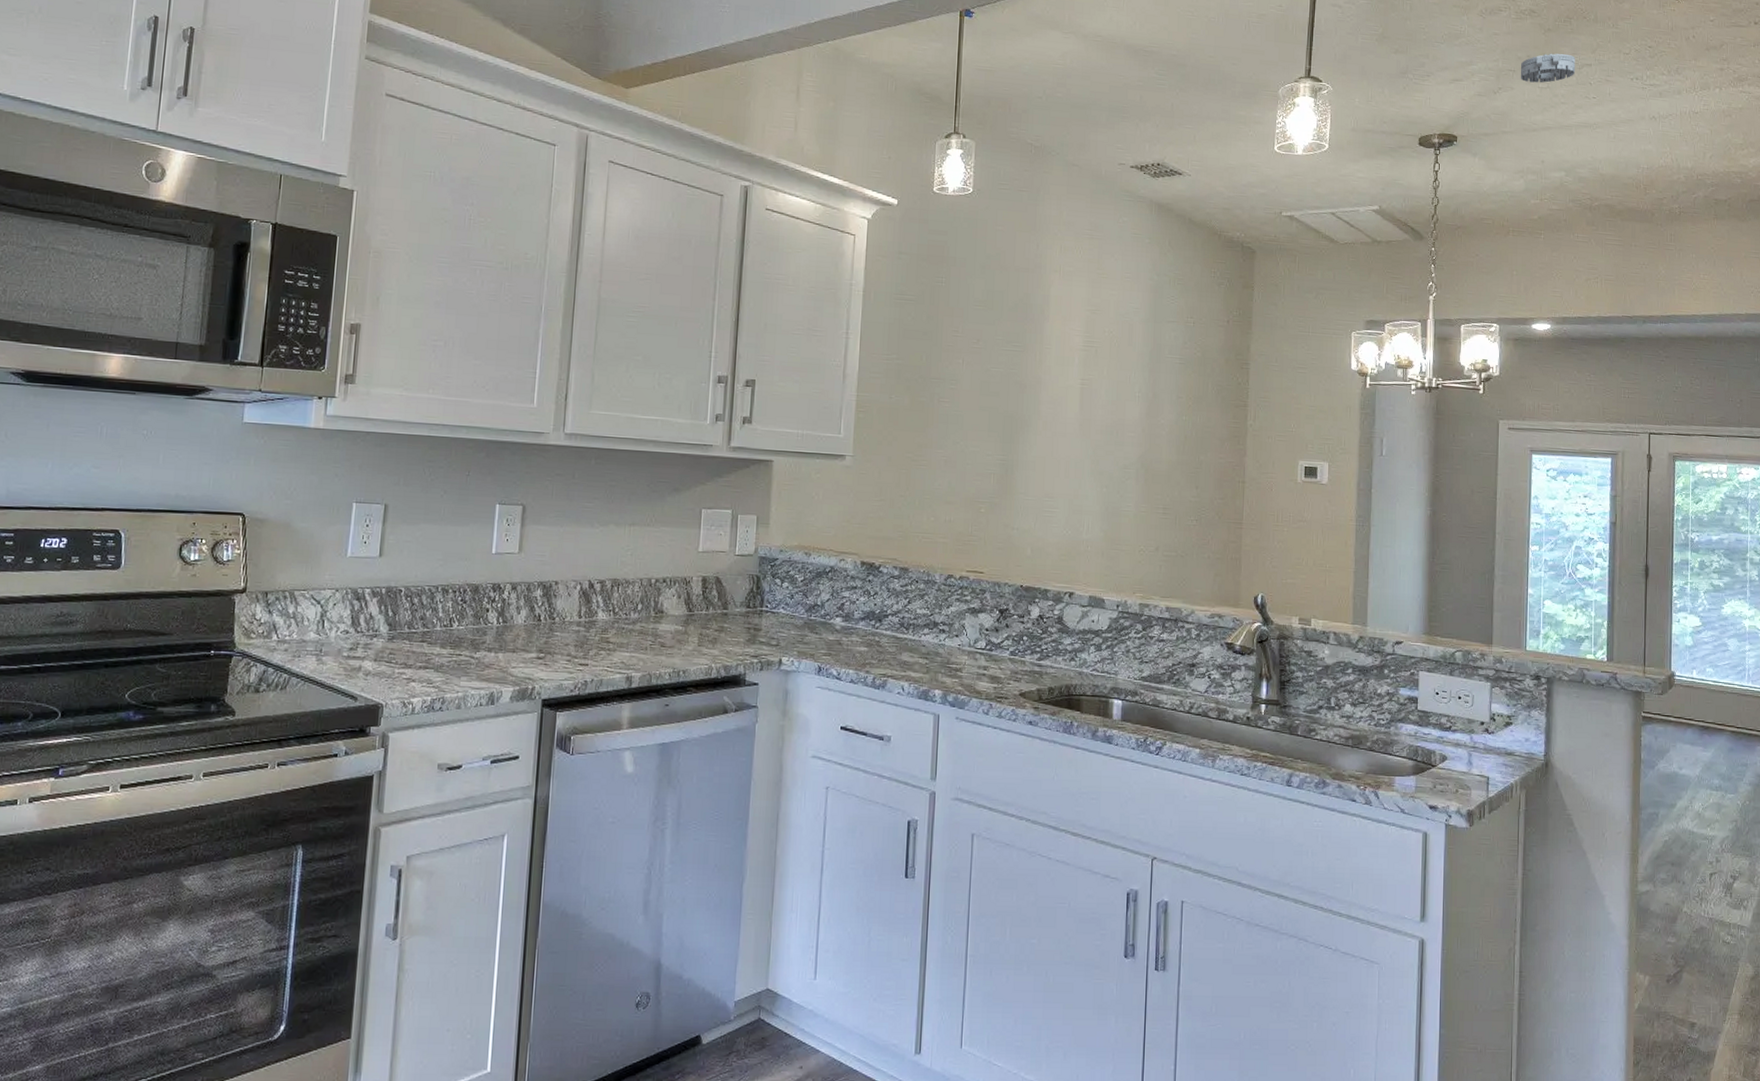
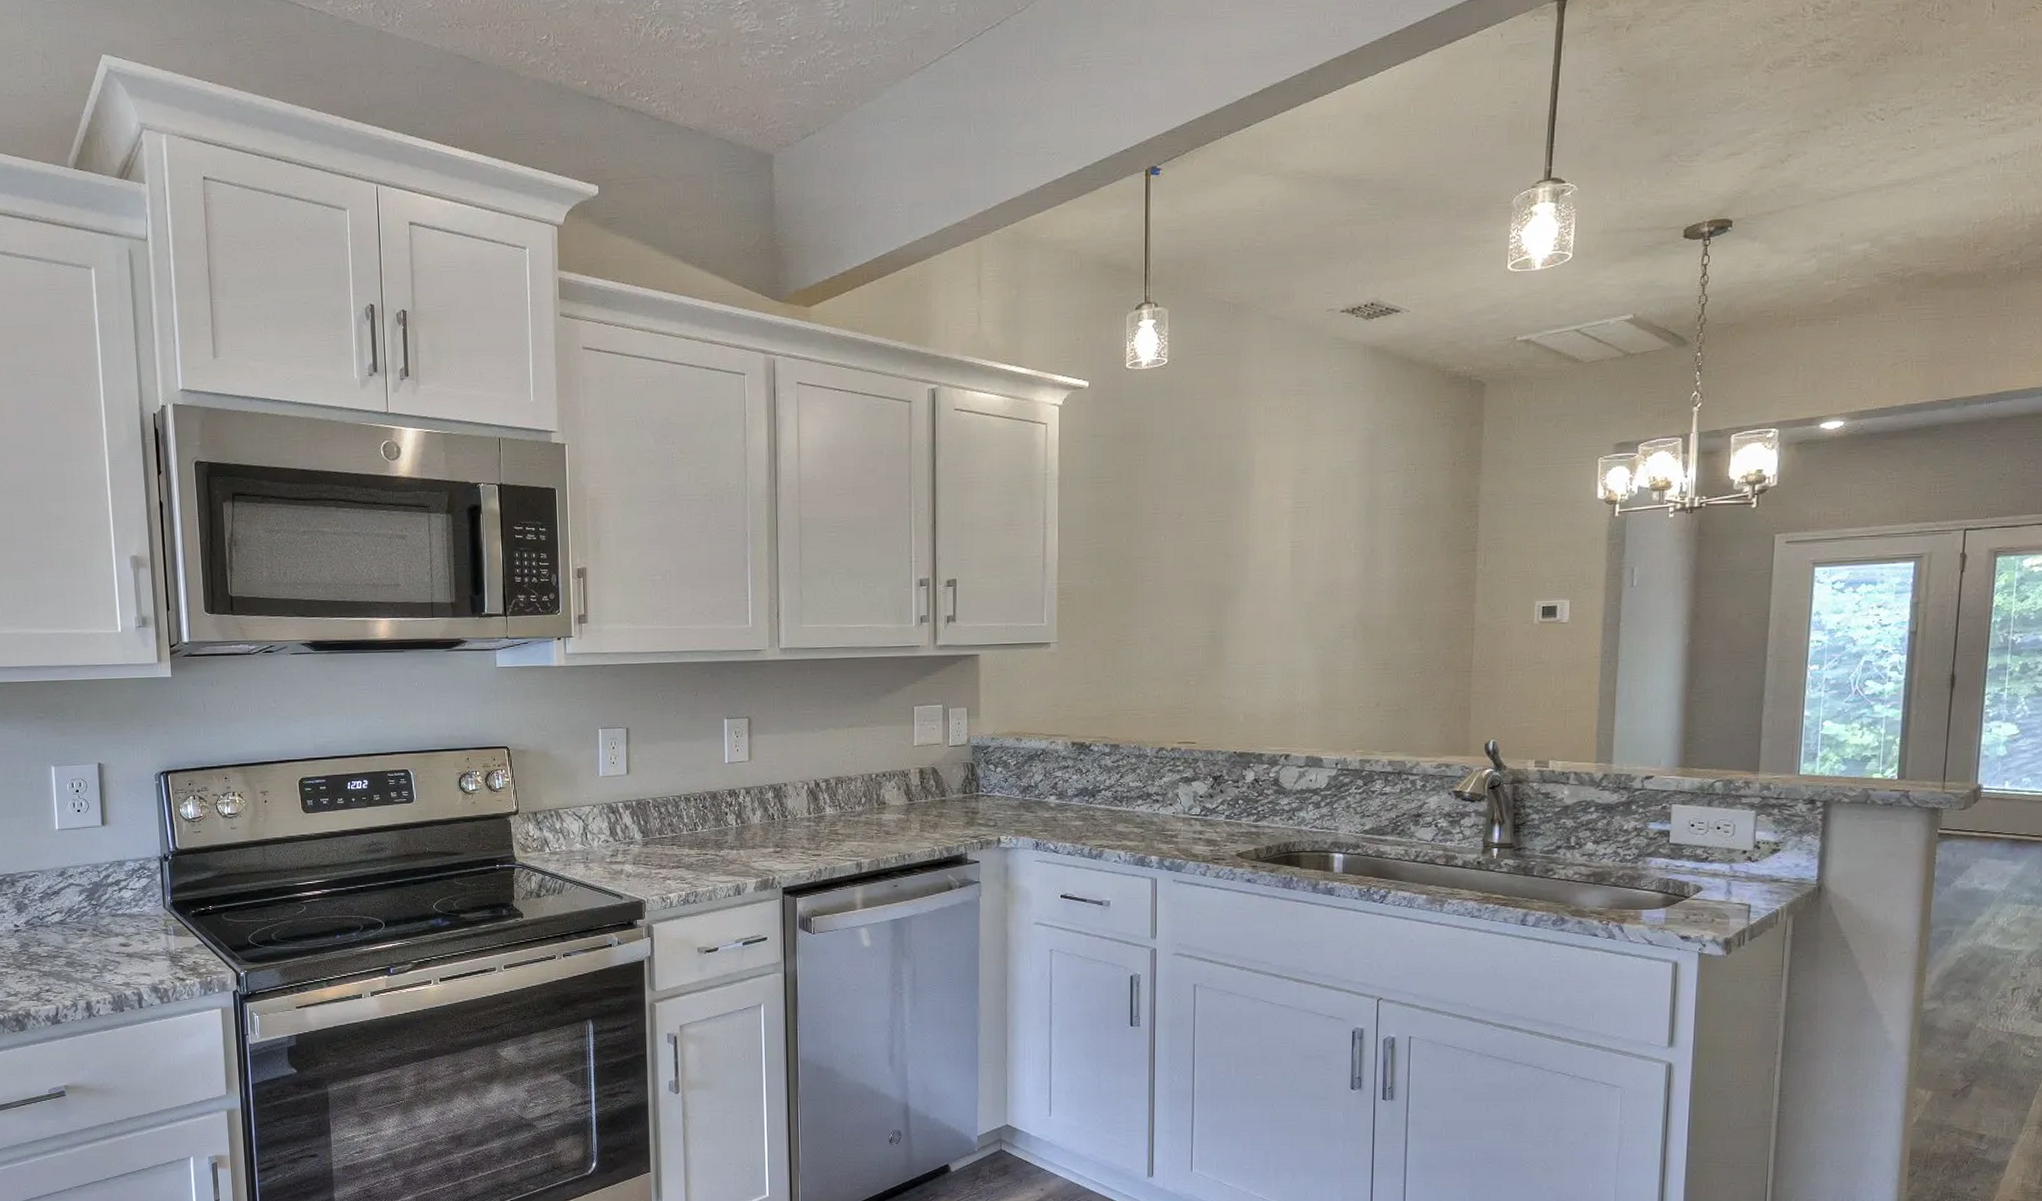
smoke detector: present [1520,53,1576,83] -> none [1816,100,1891,142]

